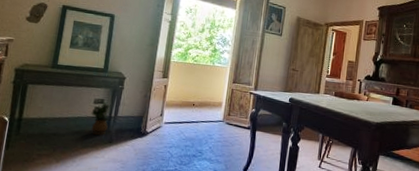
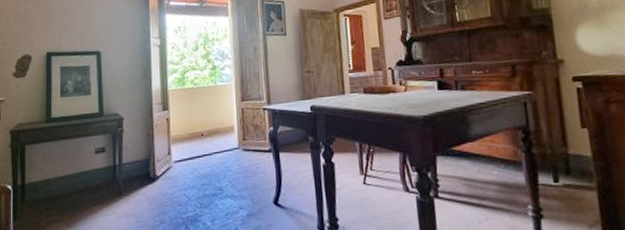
potted plant: present [91,103,110,135] -> none [94,151,114,189]

